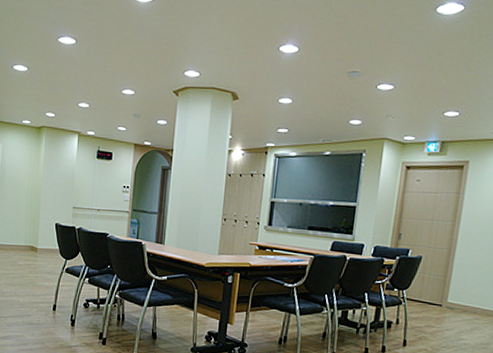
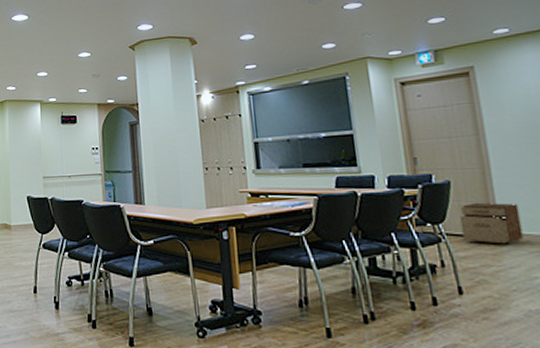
filing cabinet: none [418,276,467,313] -> present [459,202,524,246]

